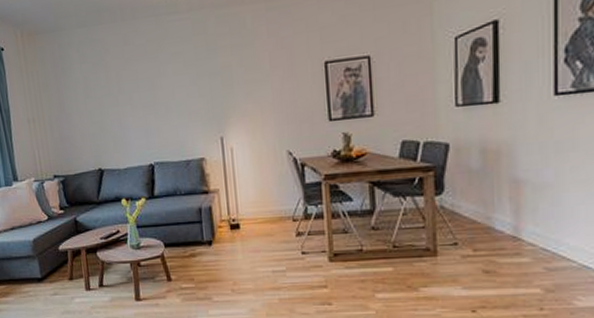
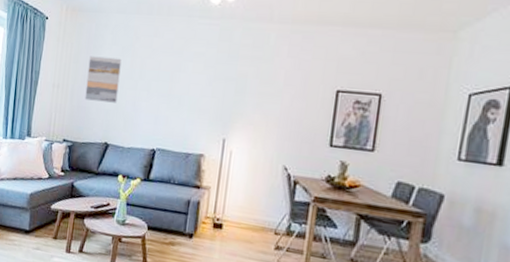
wall art: none [59,76,101,129] -> present [85,56,122,103]

